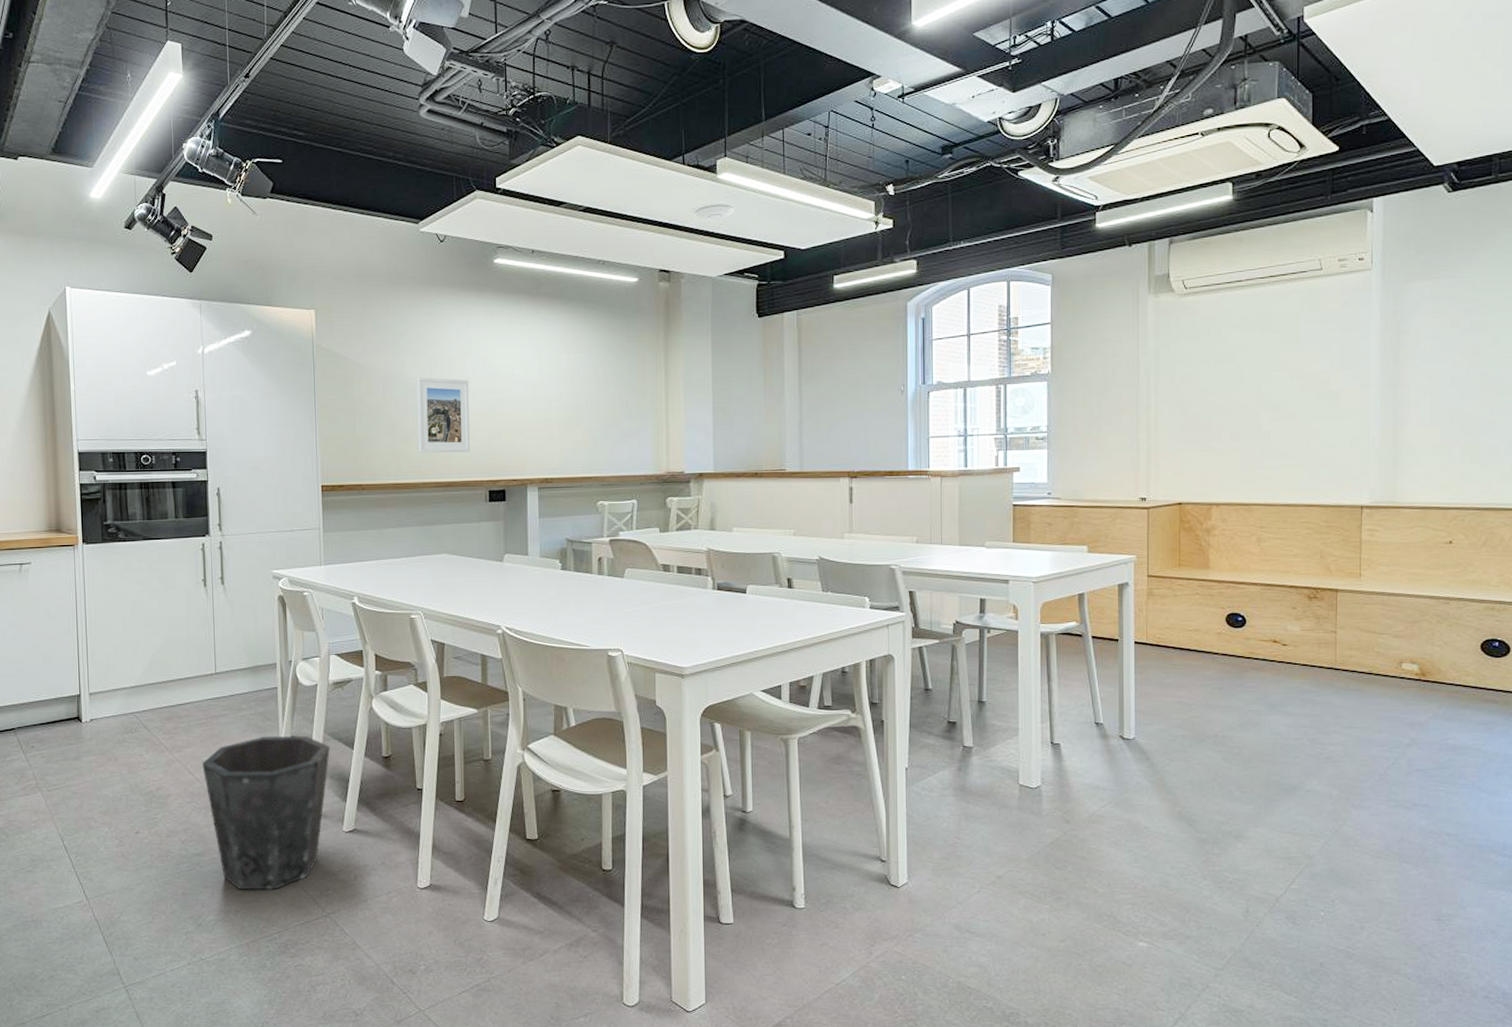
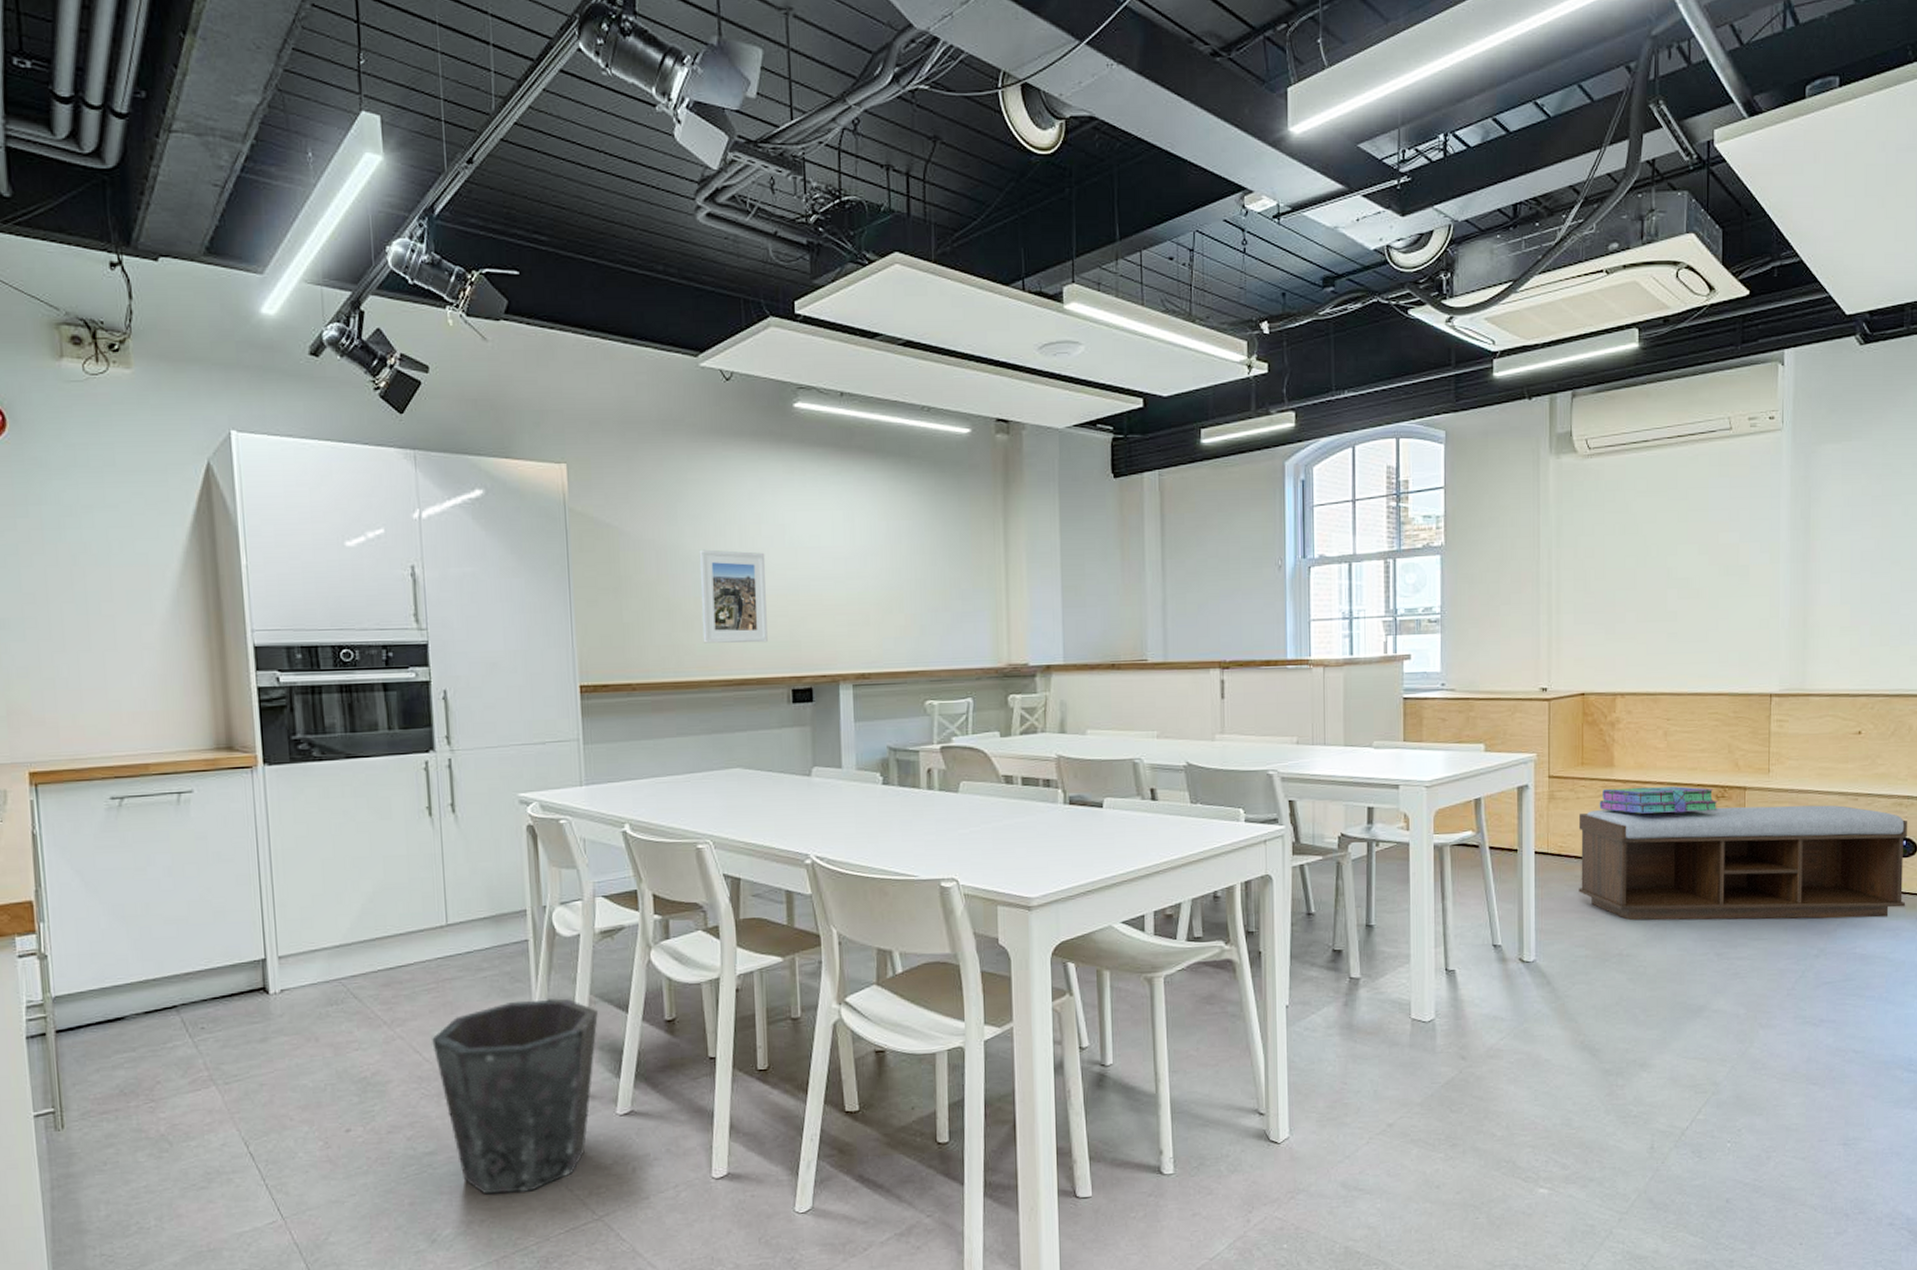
bench: none [1176,606,1499,712] -> present [1578,805,1907,921]
stack of books: none [1195,587,1311,611] -> present [1599,786,1719,814]

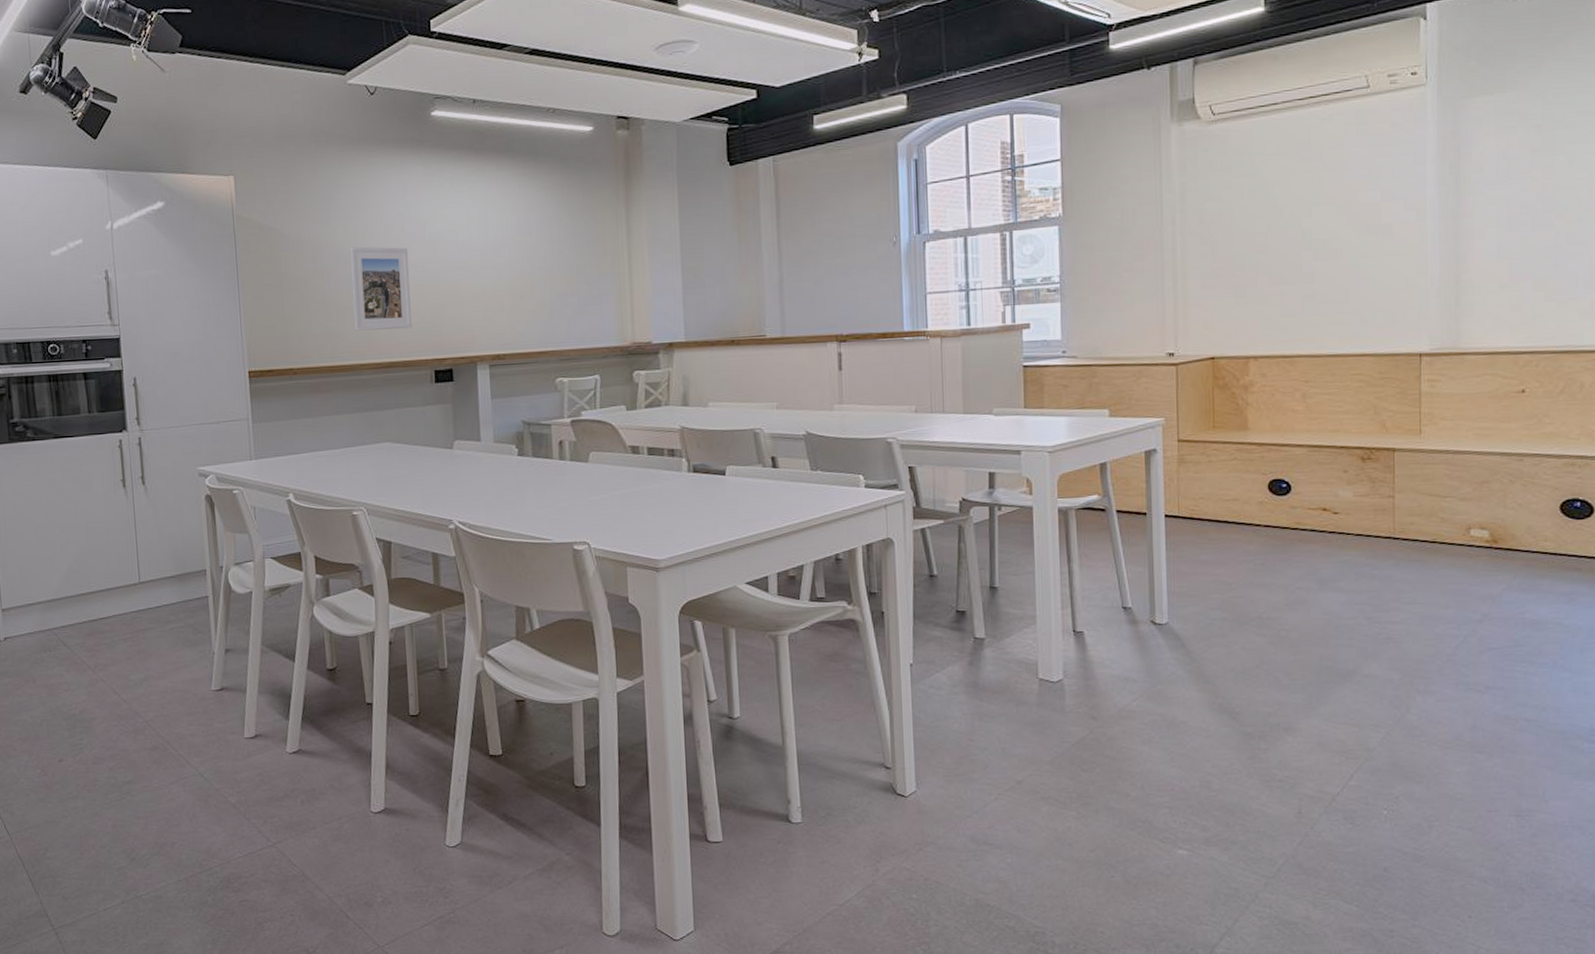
waste bin: present [432,999,598,1195] -> none [129,649,269,820]
bench: present [1578,805,1907,921] -> none [1211,466,1582,584]
stack of books: present [1599,786,1719,814] -> none [1233,449,1365,477]

